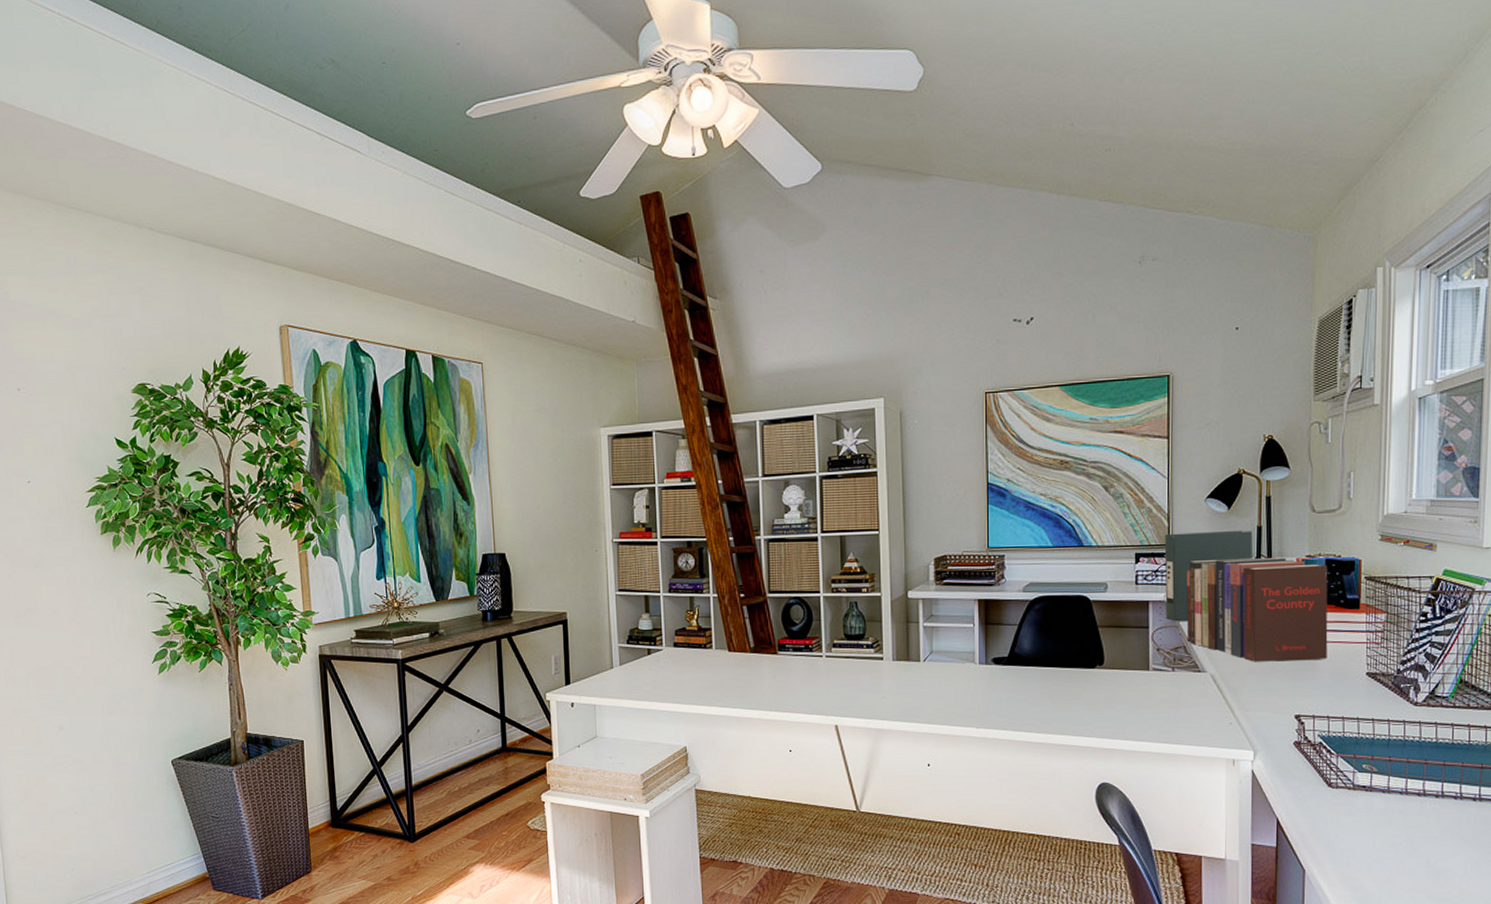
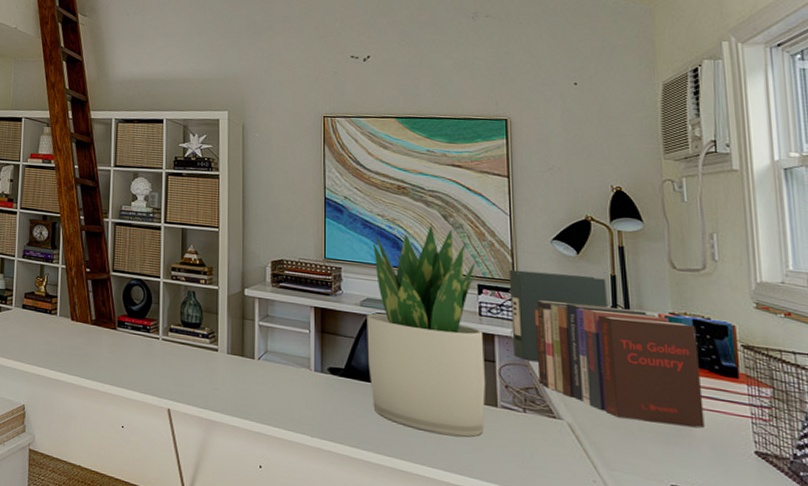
planter: none [1029,500,1140,705] -> present [367,226,486,438]

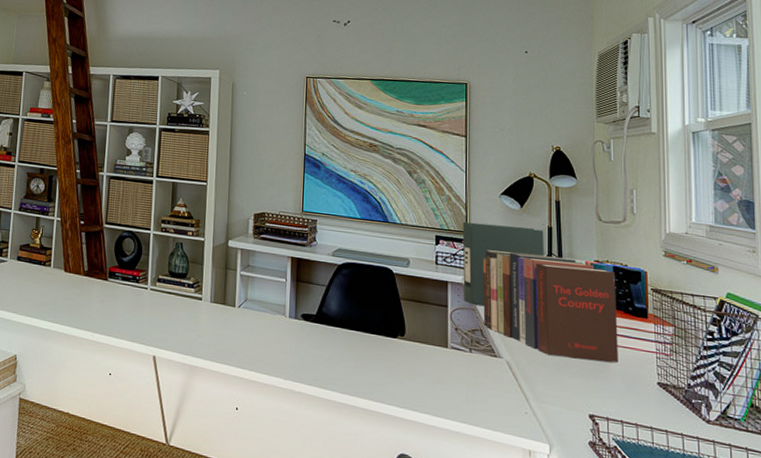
planter: present [367,226,486,438] -> none [337,182,439,376]

